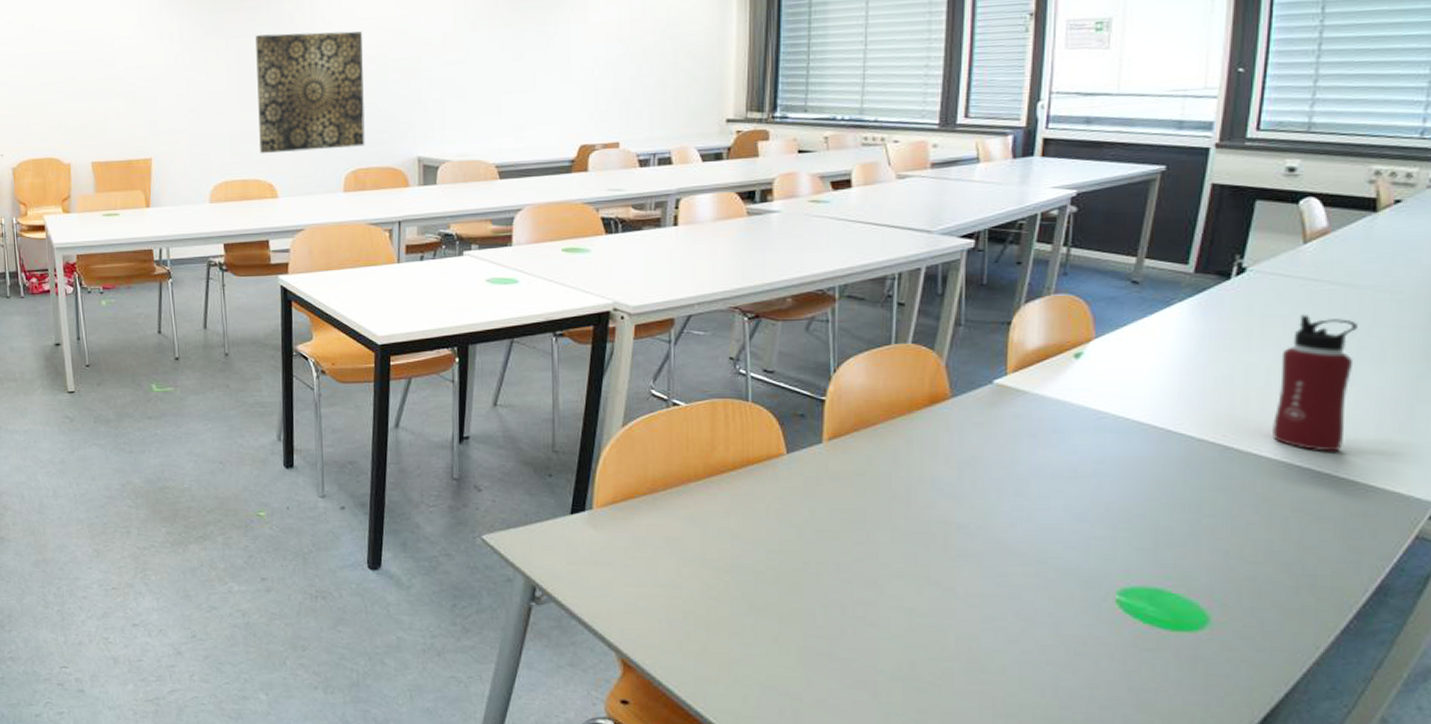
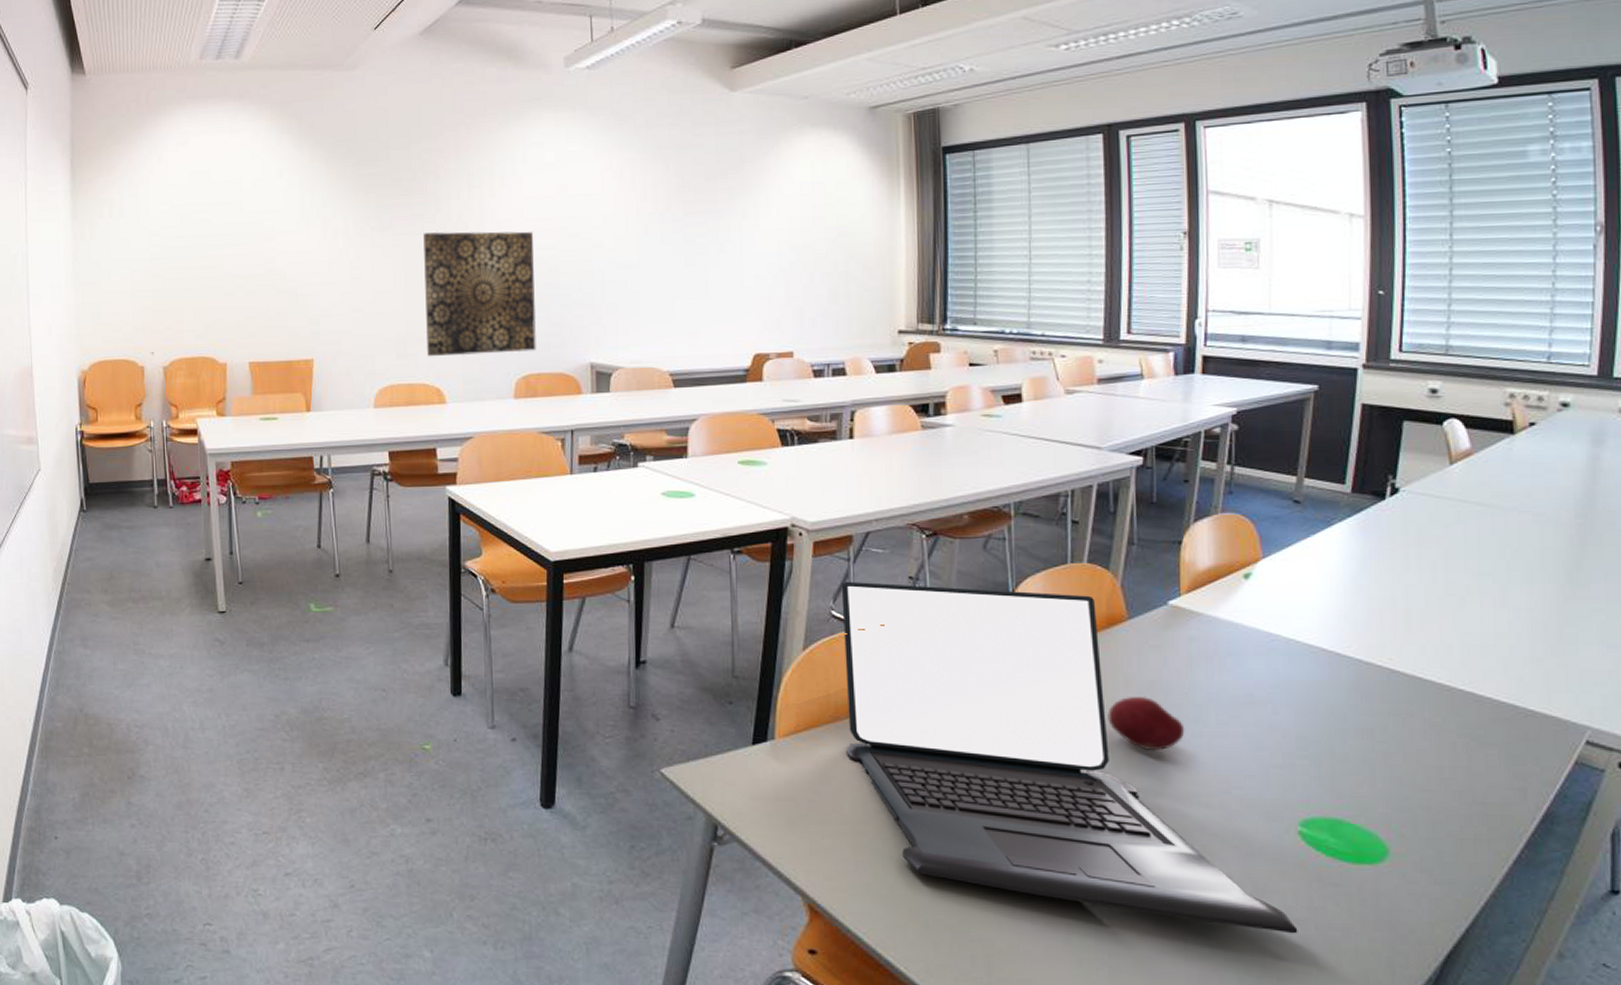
laptop: none [661,362,1110,695] -> present [841,581,1298,934]
apple: none [926,470,1005,522] -> present [1108,696,1185,750]
water bottle: present [1271,315,1358,452] -> none [1433,536,1505,675]

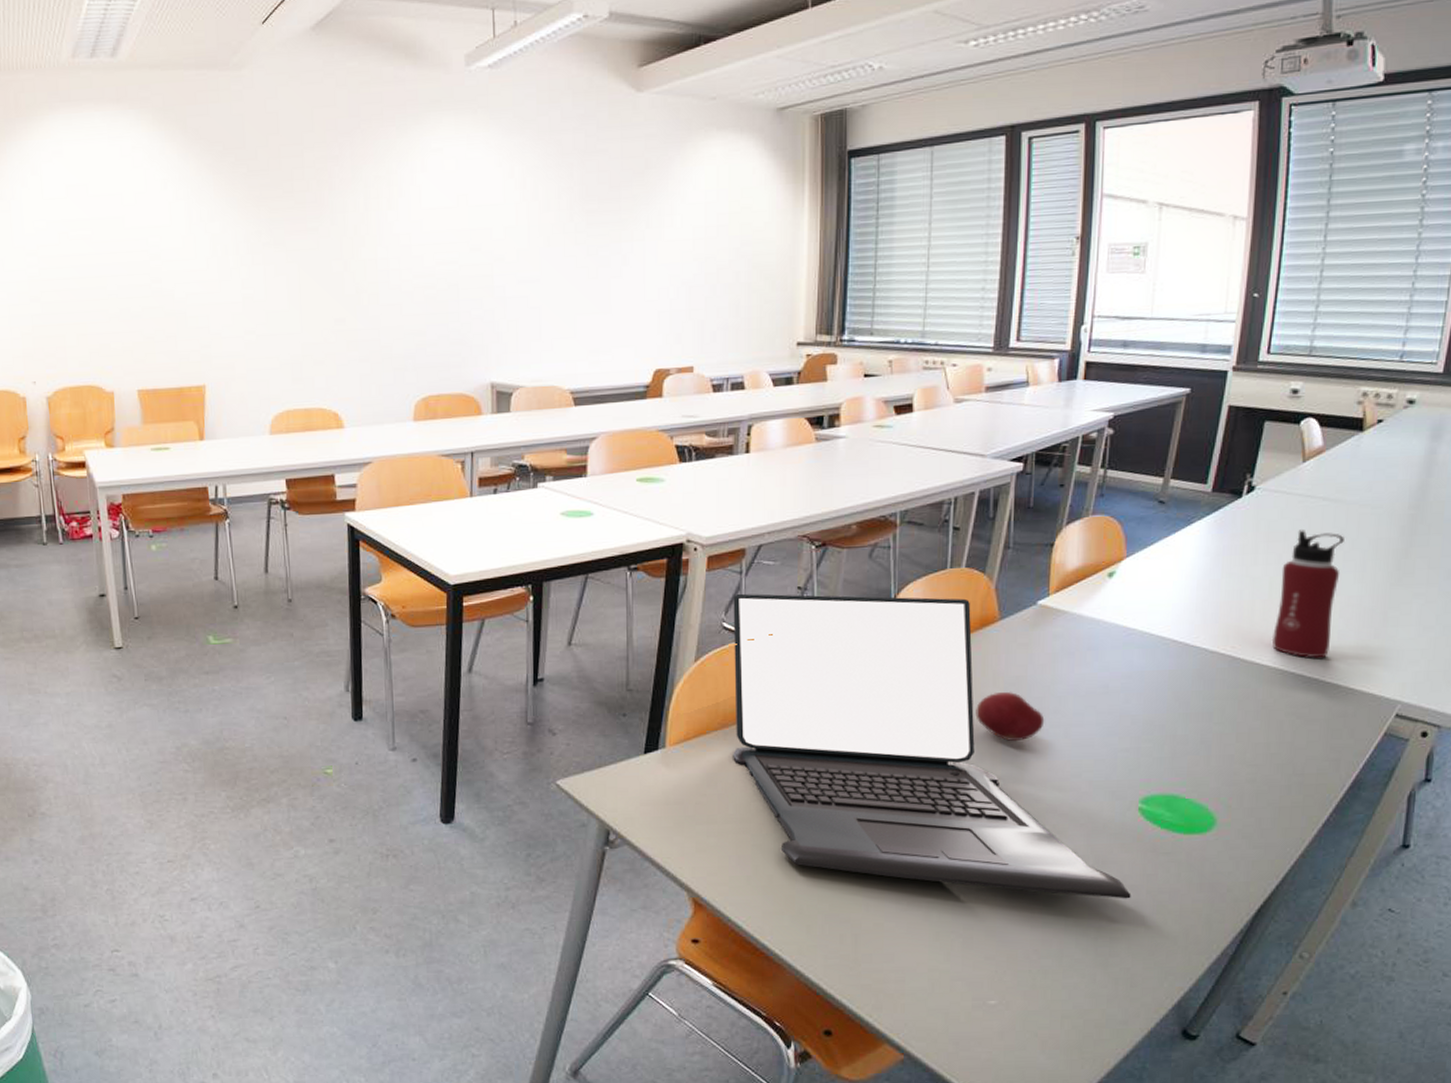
wall art: present [423,231,536,357] -> none [318,245,436,380]
water bottle: none [1433,536,1505,675] -> present [1271,530,1344,658]

